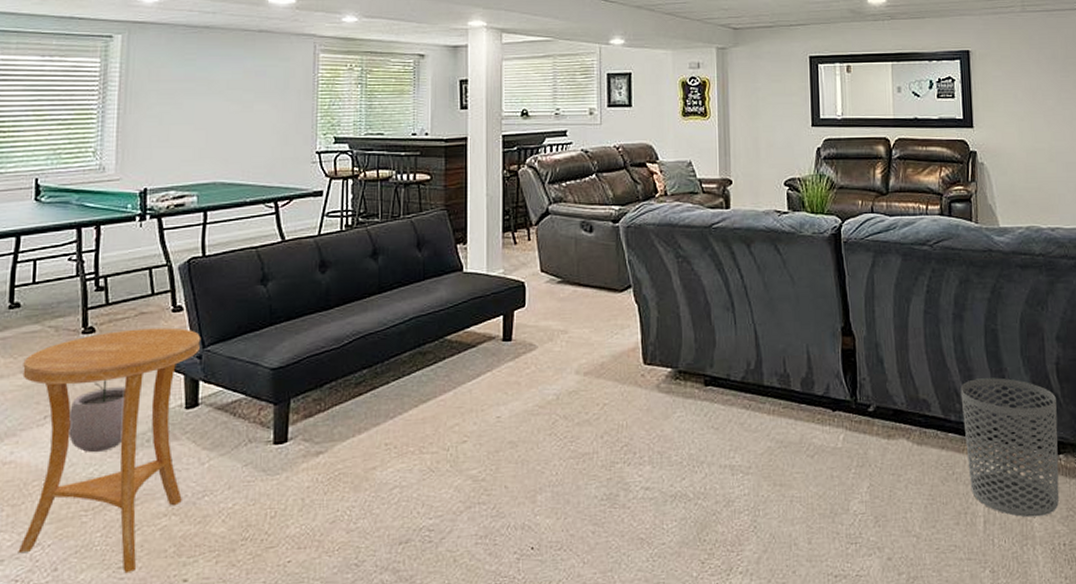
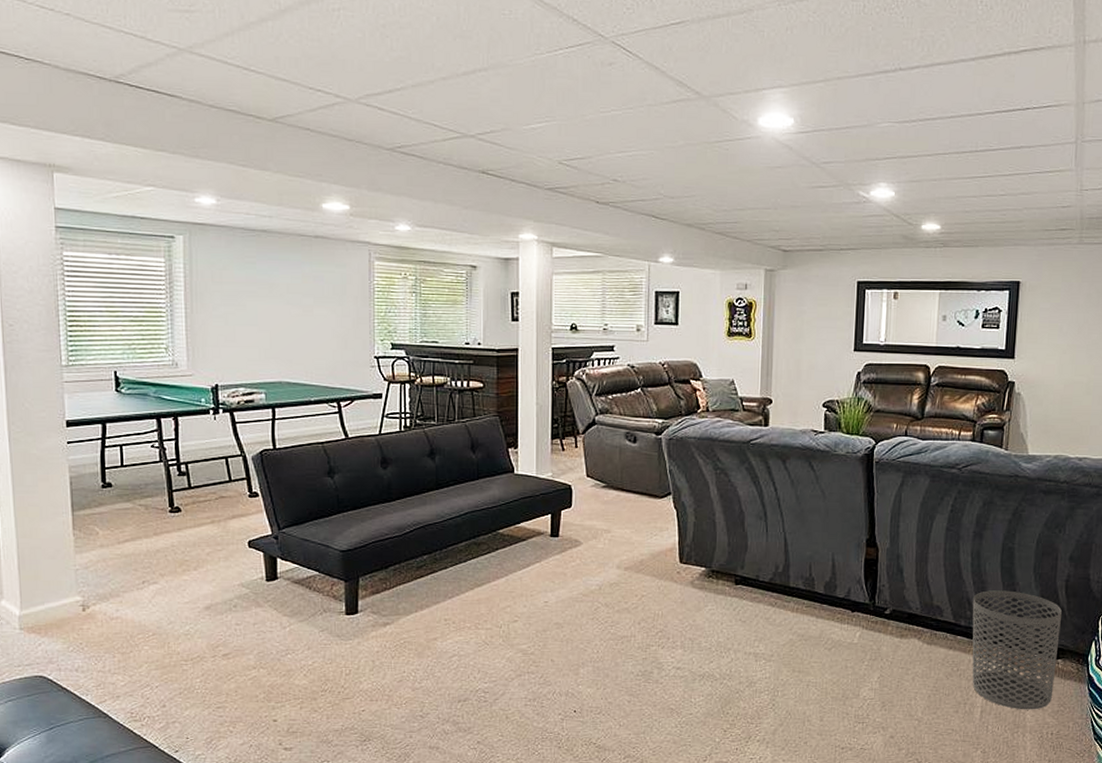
side table: present [18,327,201,574] -> none [120,510,277,713]
plant pot: present [68,380,126,453] -> none [164,553,213,614]

